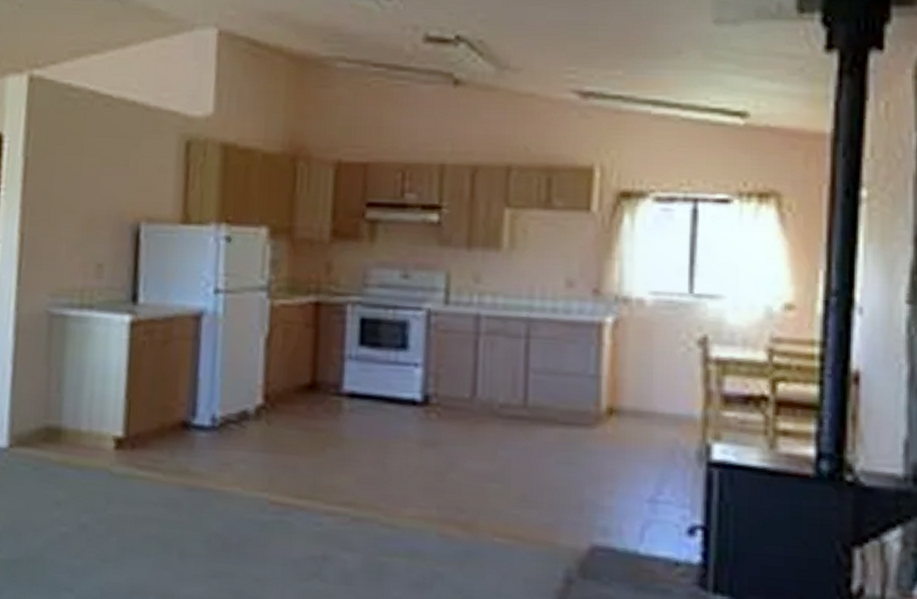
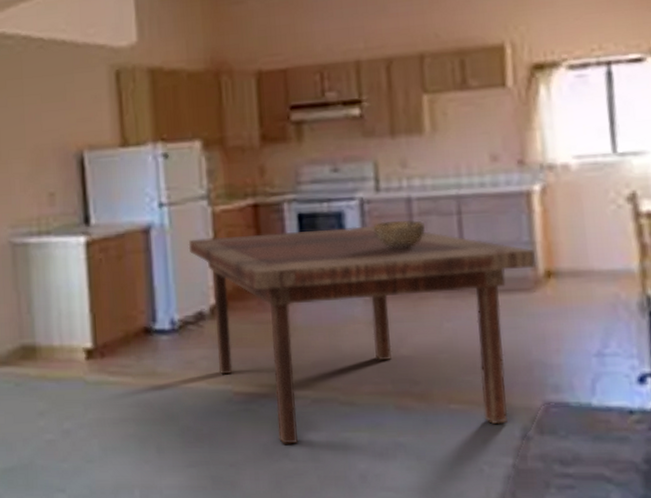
dining table: none [240,332,600,564] -> present [188,226,537,444]
decorative bowl: none [437,336,492,368] -> present [373,220,426,249]

